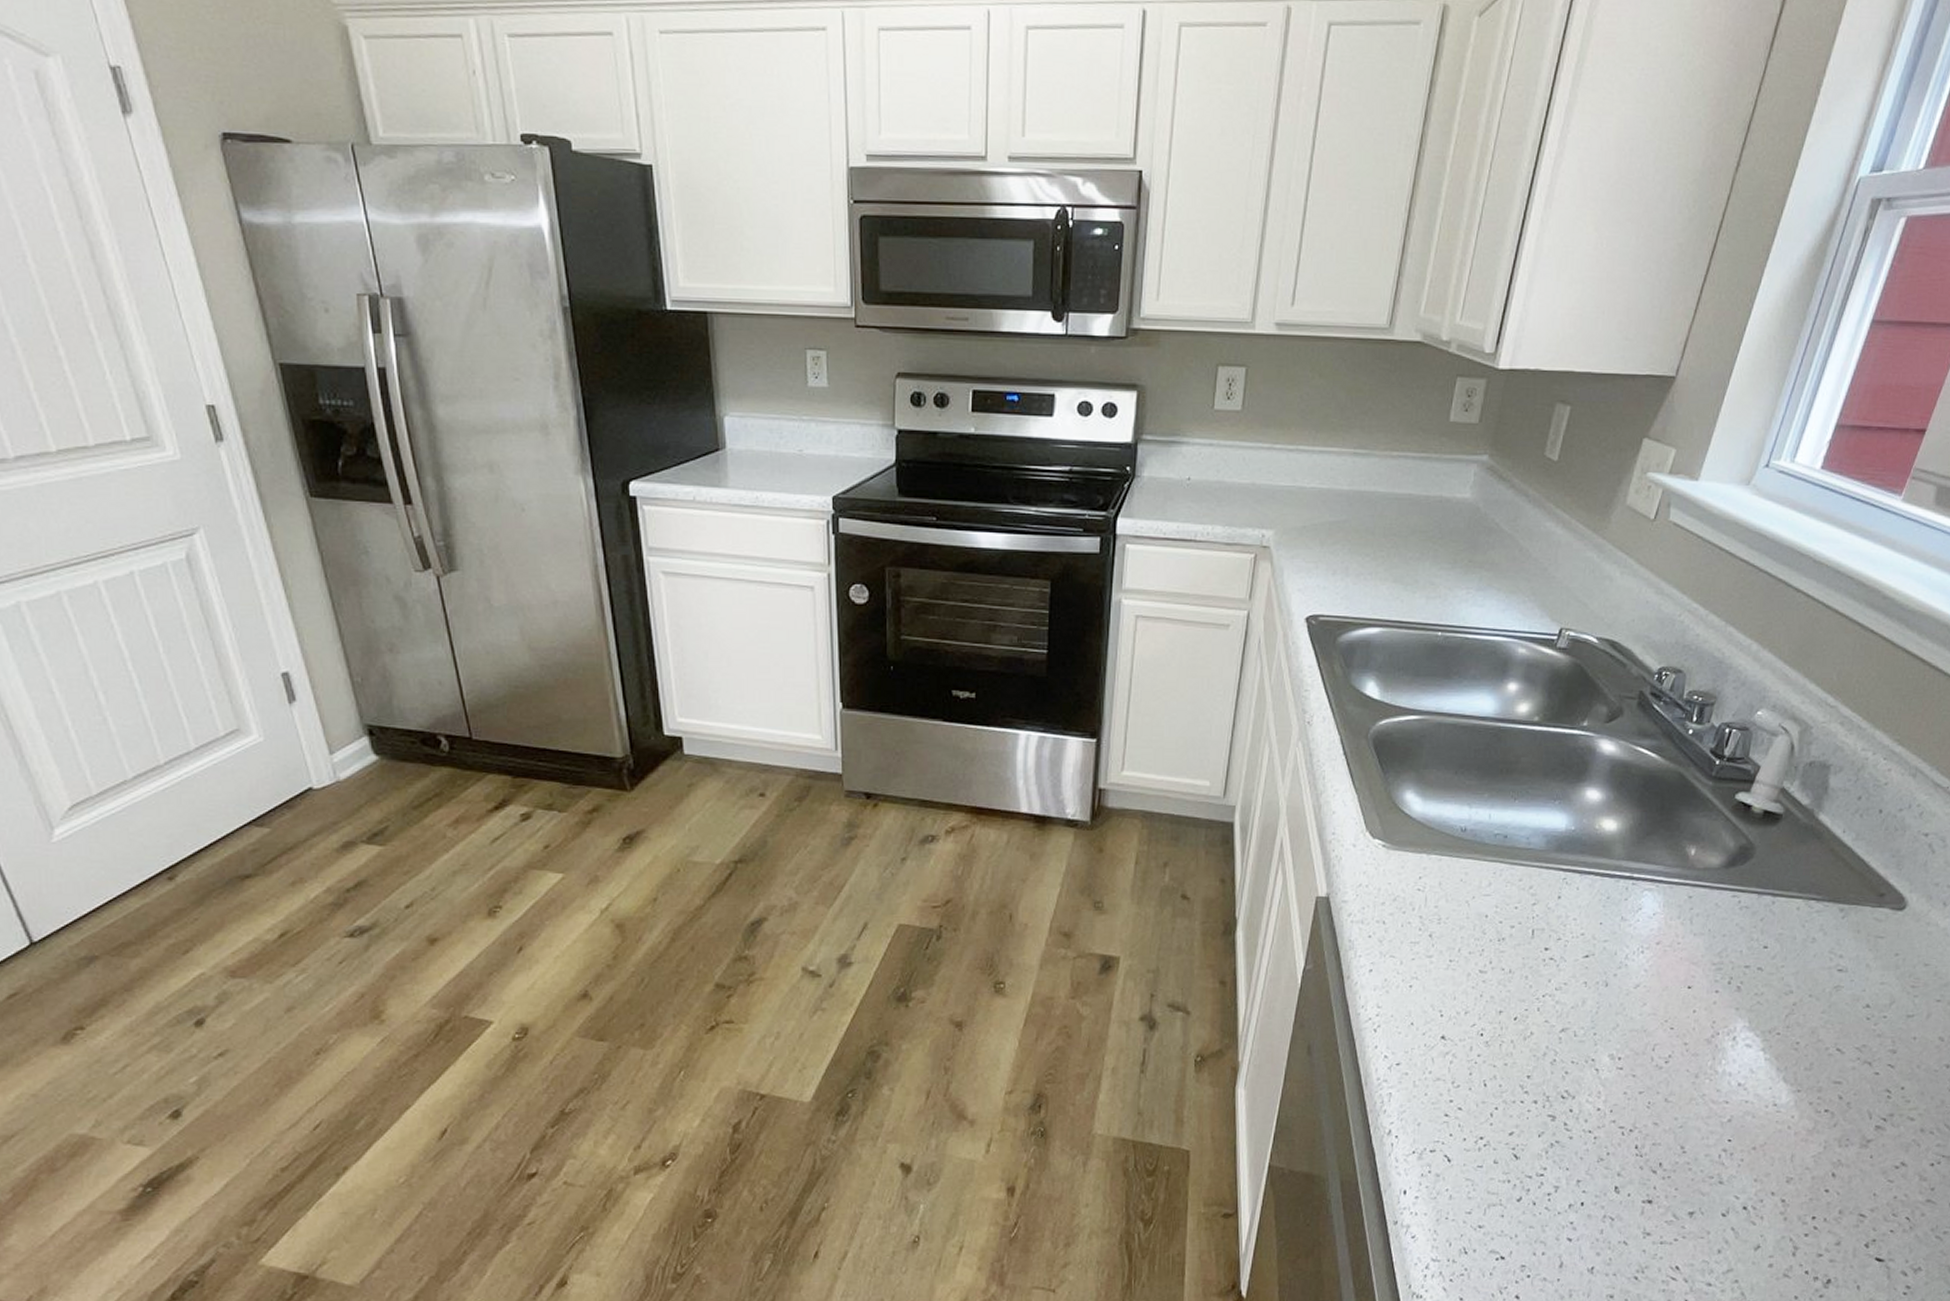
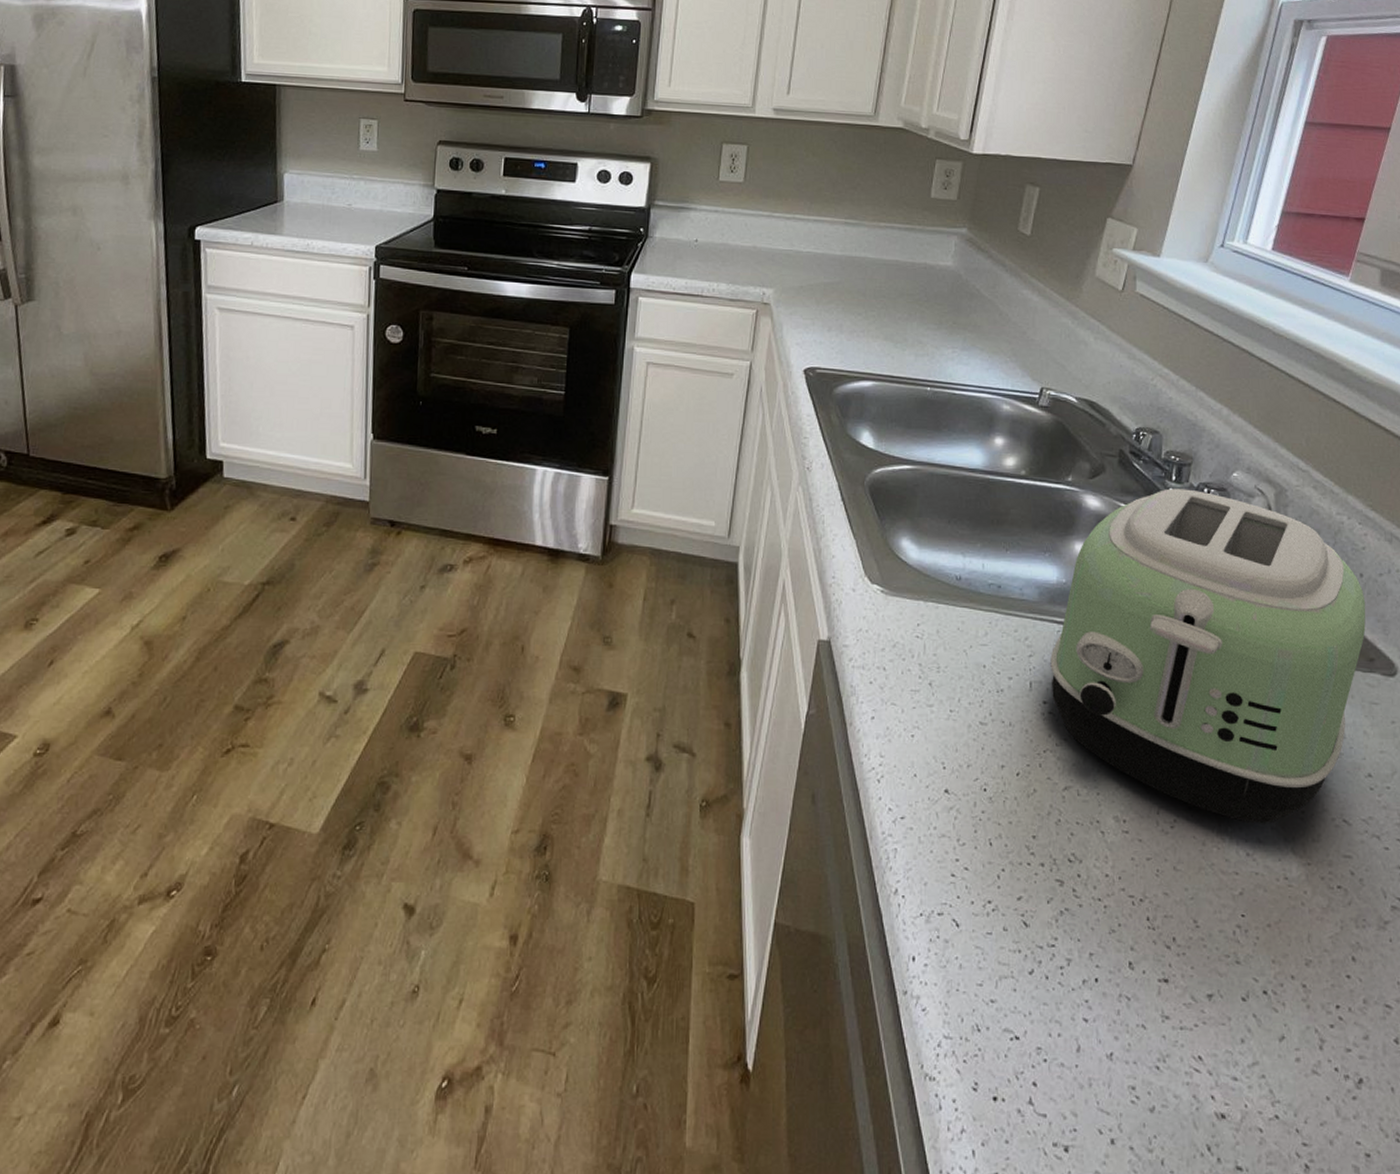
toaster: none [1554,730,1882,1056] -> present [1050,488,1366,824]

